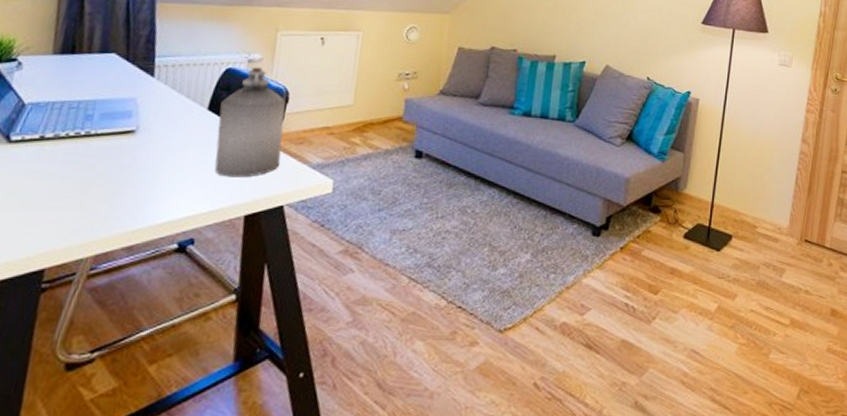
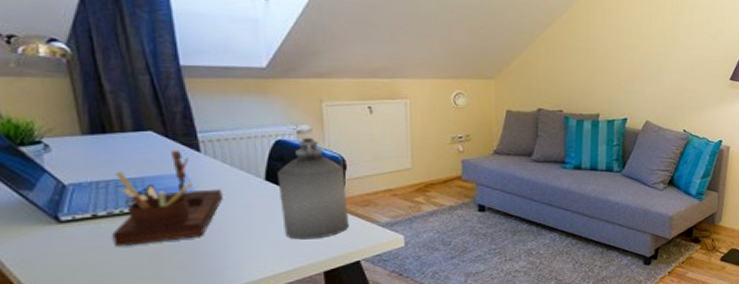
desk organizer: none [50,73,165,172] -> present [112,150,223,247]

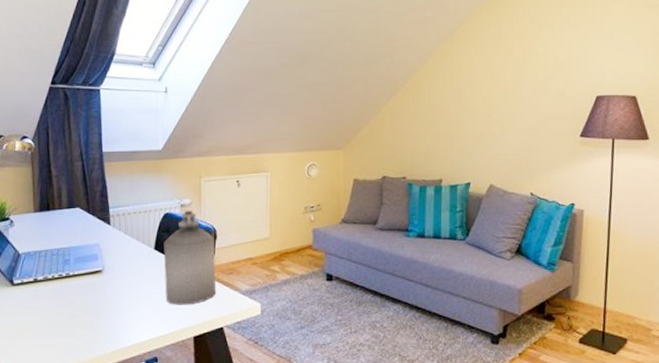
desk organizer: present [112,150,223,247] -> none [45,223,123,307]

